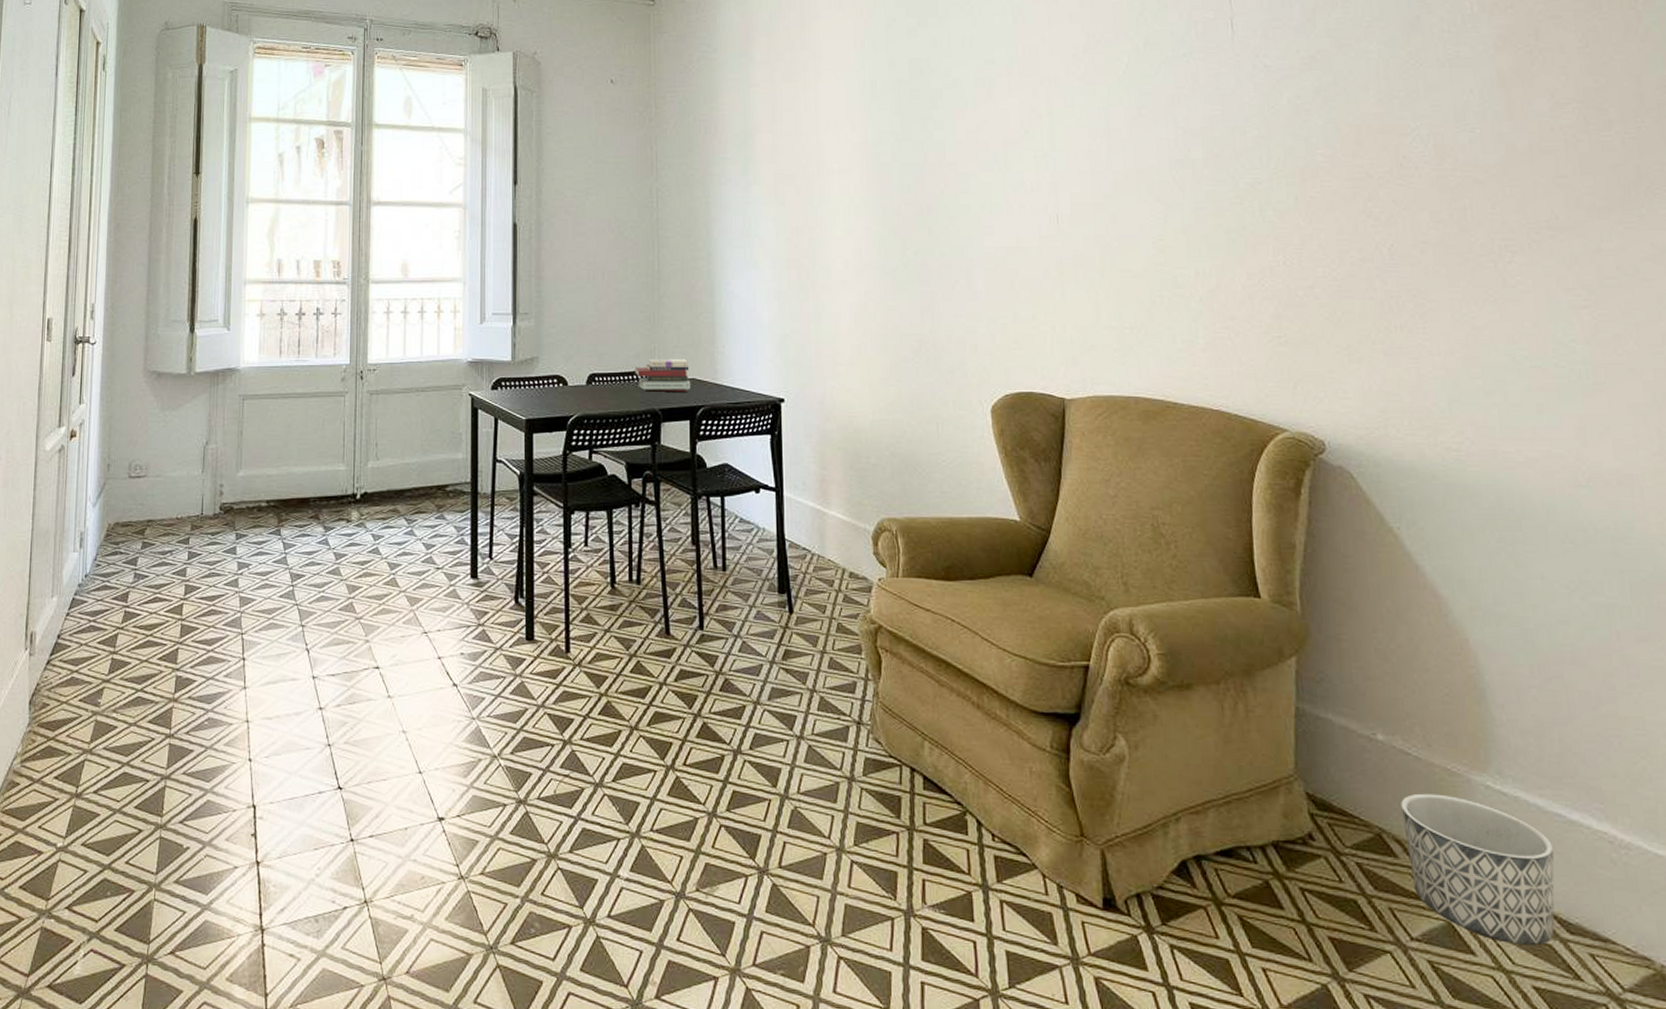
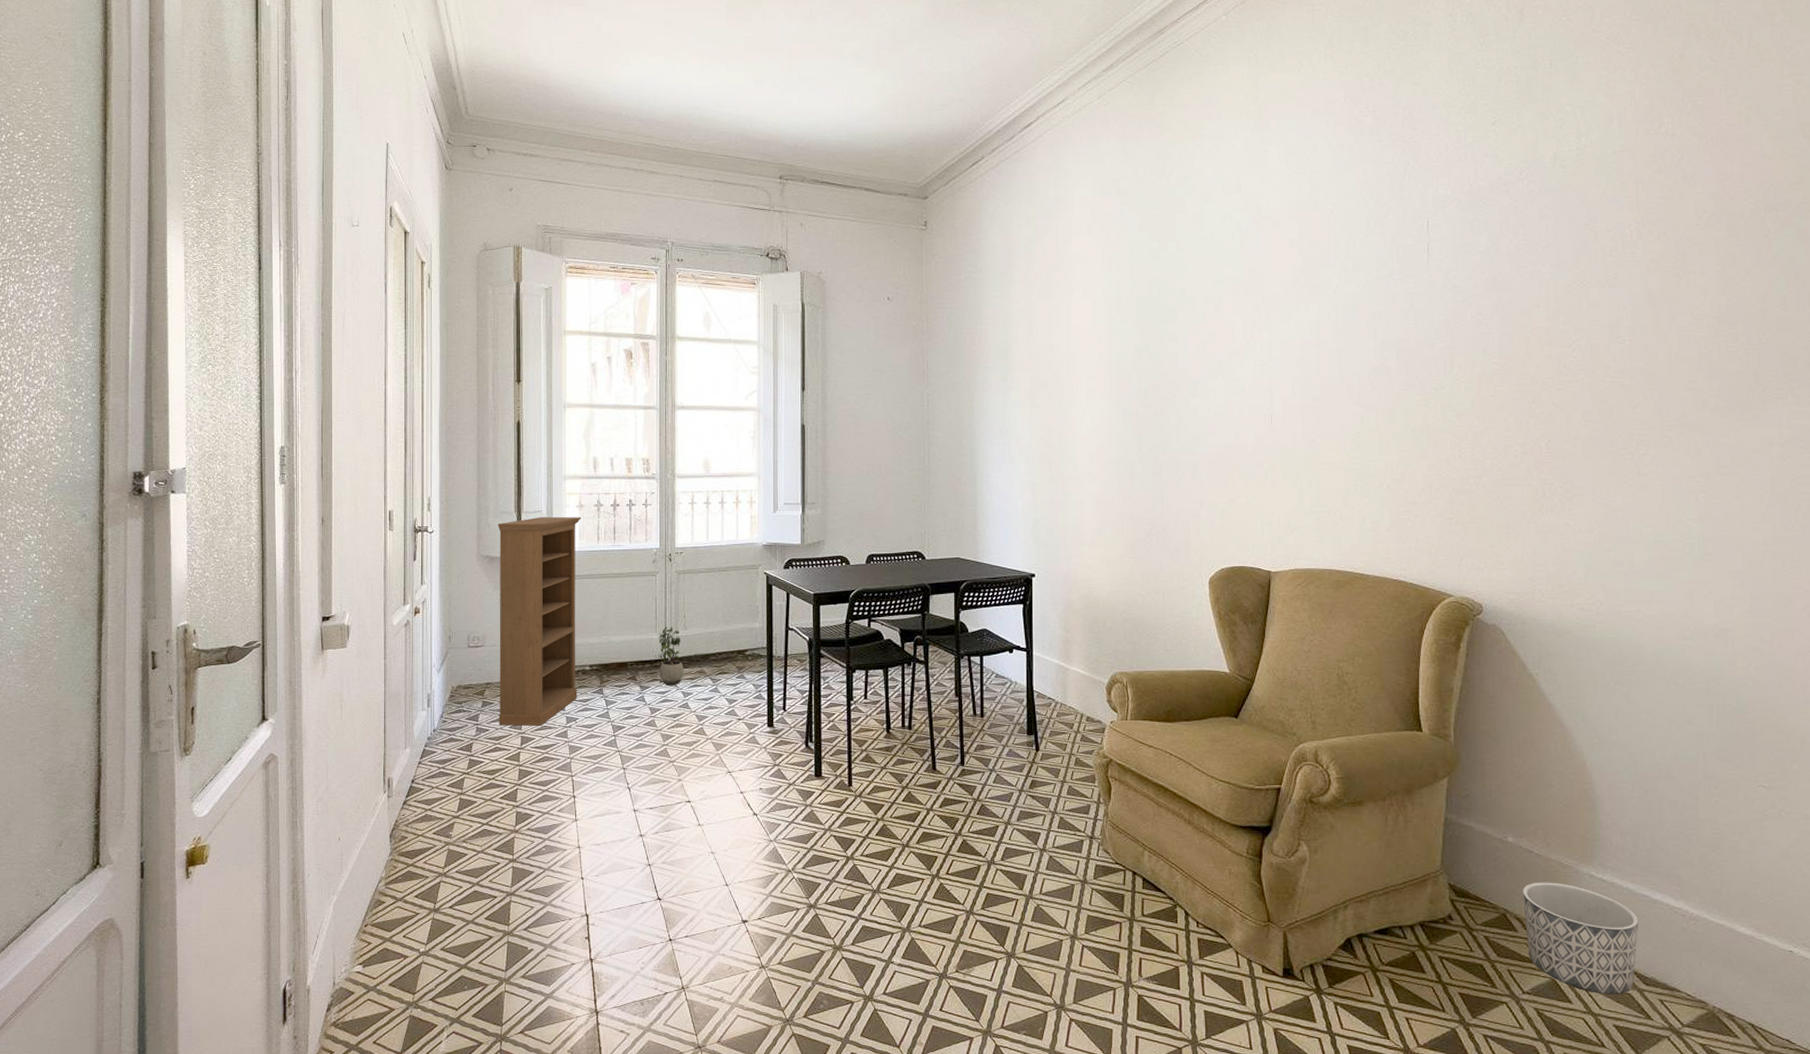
bookshelf: none [160,327,263,572] -> present [497,517,582,726]
potted plant: none [346,456,375,526] -> present [659,627,684,686]
books: present [635,359,691,393] -> none [908,541,956,570]

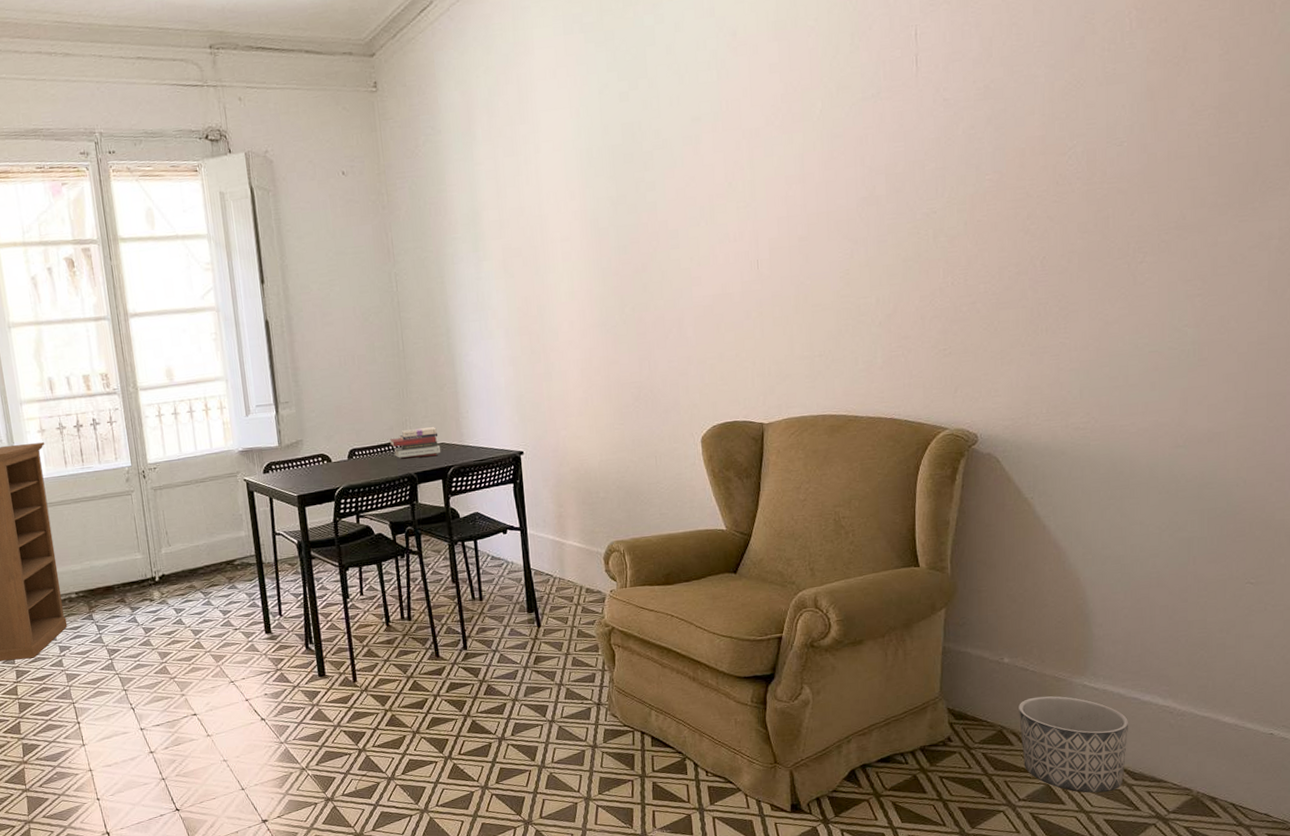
potted plant: present [659,627,684,686] -> none [143,545,174,604]
books: none [908,541,956,570] -> present [390,427,441,459]

